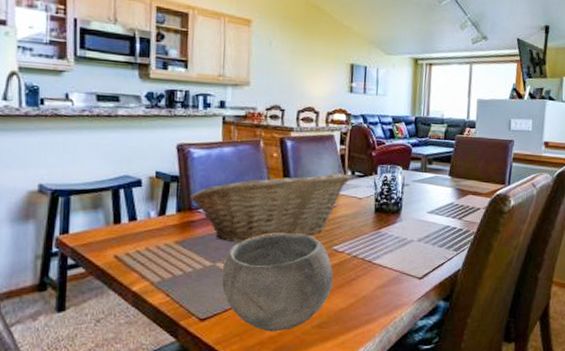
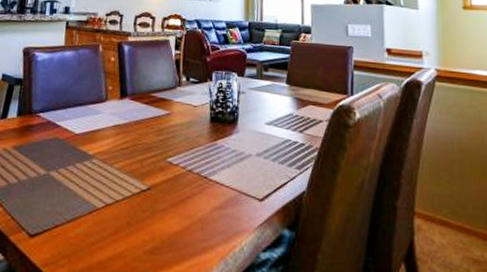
fruit basket: present [189,172,350,243] -> none [30,78,185,151]
bowl: present [221,233,334,332] -> none [54,141,168,256]

